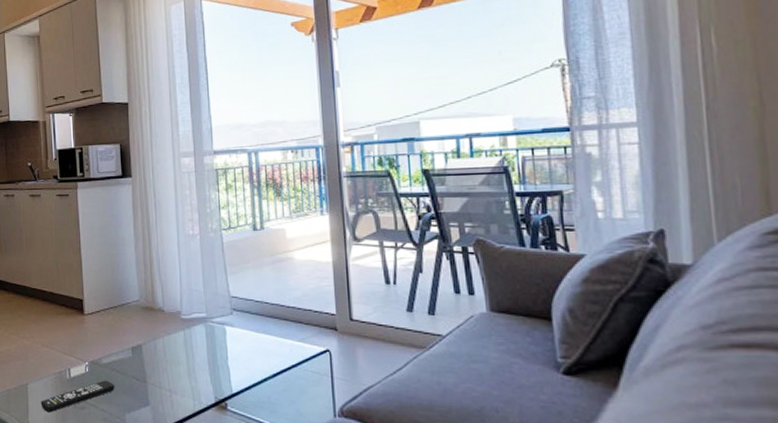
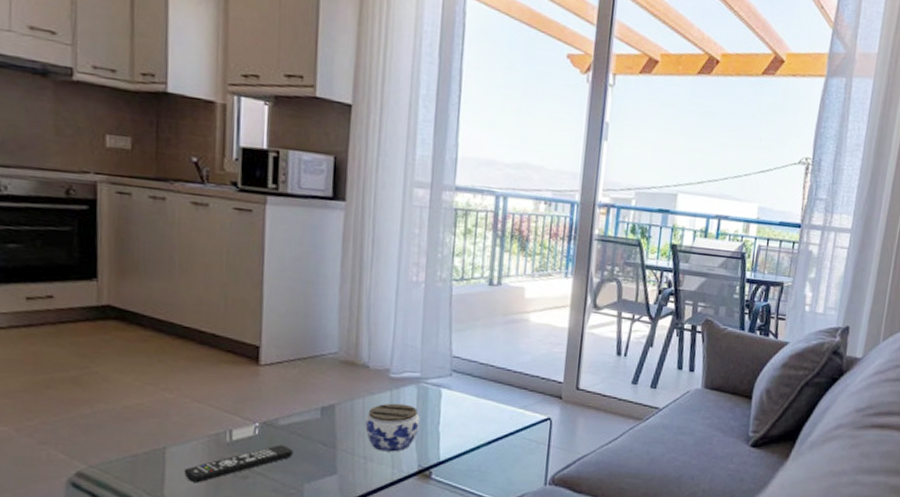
jar: none [167,341,211,385] -> present [365,403,420,452]

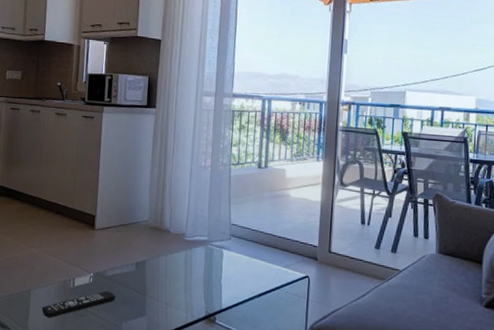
jar: present [365,403,420,452] -> none [167,260,207,300]

